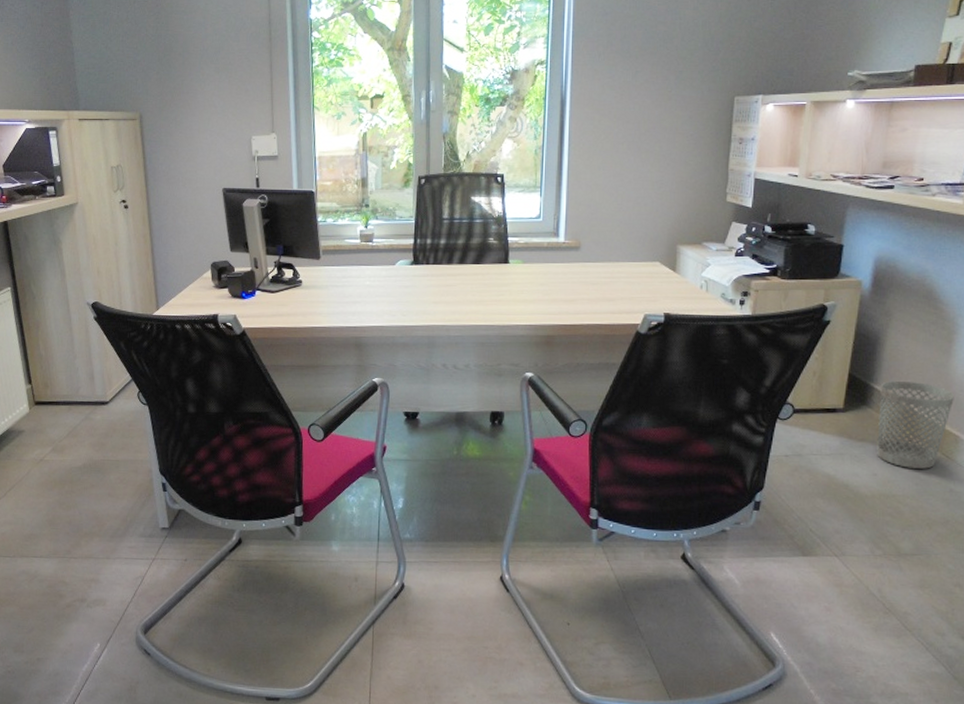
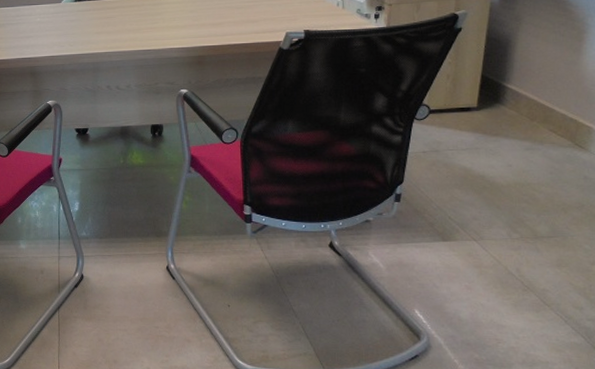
wastebasket: present [877,381,956,469] -> none [511,80,587,159]

